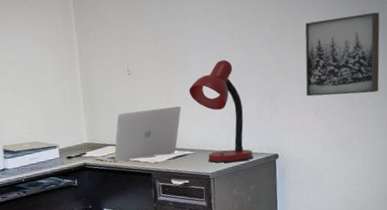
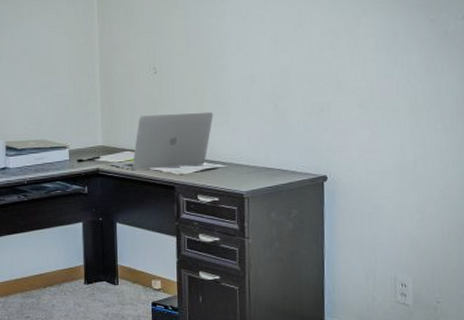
desk lamp: present [189,60,253,163] -> none [223,64,297,182]
wall art: present [305,12,380,97] -> none [361,23,452,114]

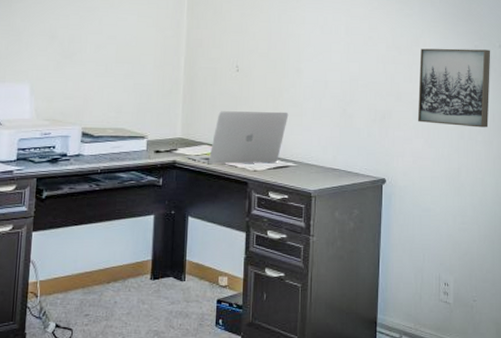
wall art: none [361,23,452,114] -> present [417,48,491,128]

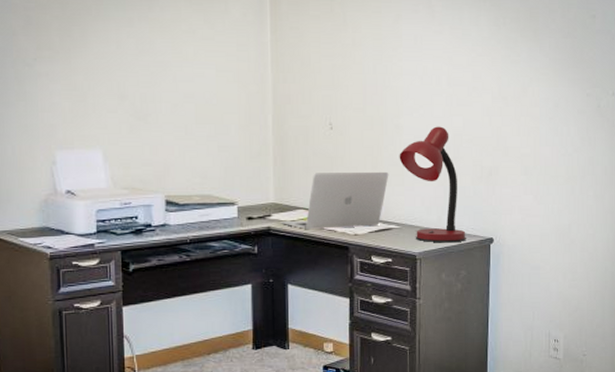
desk lamp: none [298,71,360,182] -> present [399,126,466,243]
wall art: present [417,48,491,128] -> none [526,97,604,182]

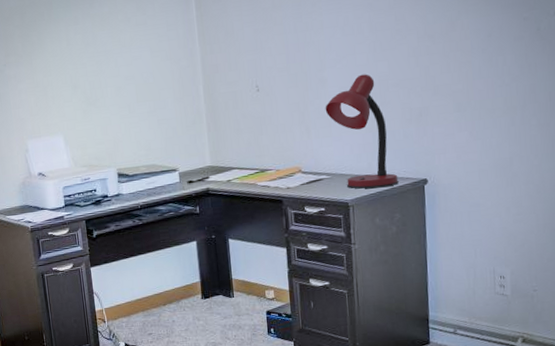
laptop: present [280,171,389,230] -> none [217,125,317,188]

